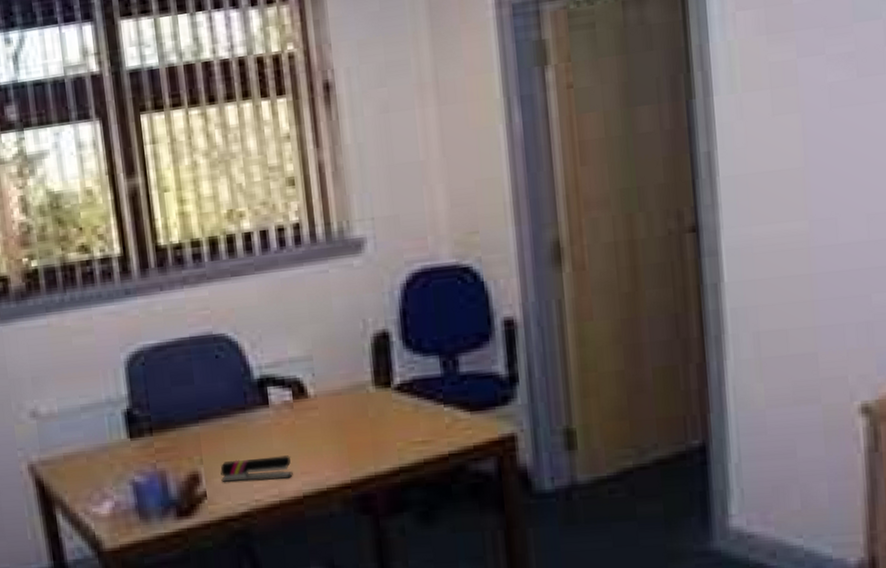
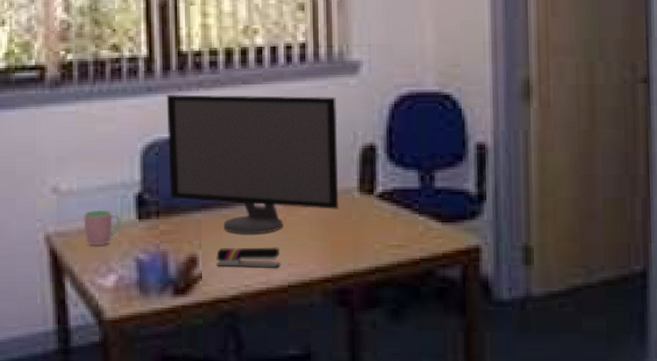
cup: none [68,430,112,472] -> present [83,209,121,246]
computer monitor: none [147,281,352,445] -> present [166,94,338,235]

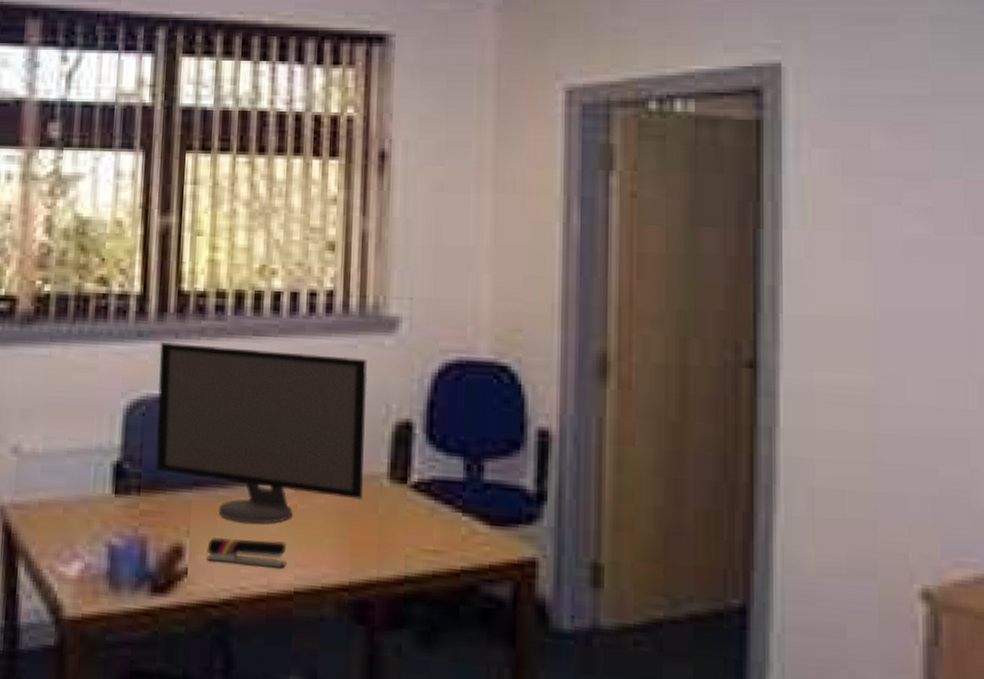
cup: present [83,209,121,246] -> none [47,478,93,525]

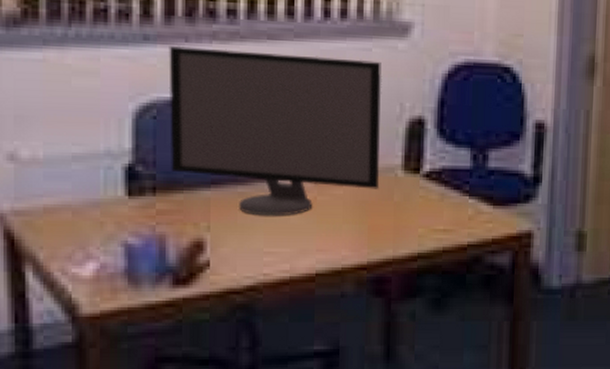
stapler: present [206,537,286,568] -> none [228,230,308,254]

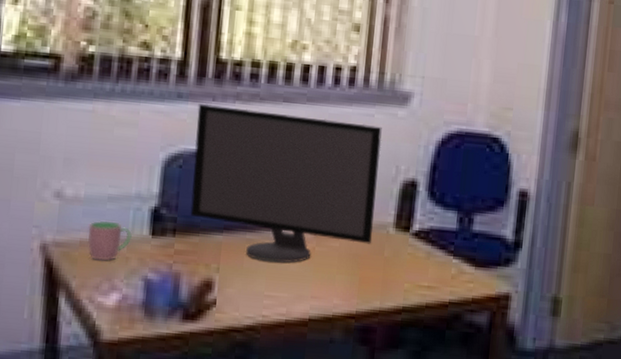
cup: none [52,183,105,228] -> present [87,220,132,261]

